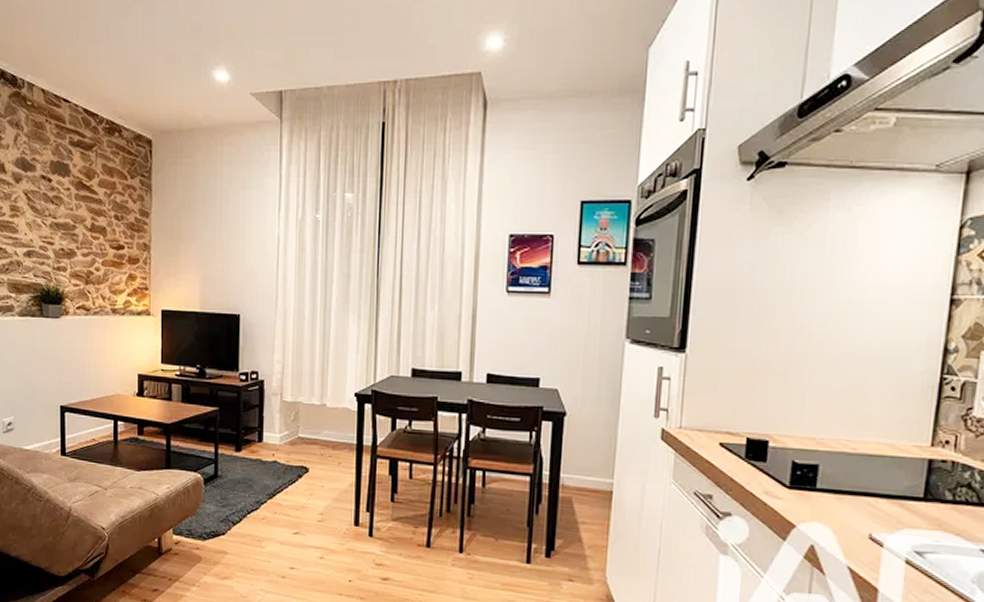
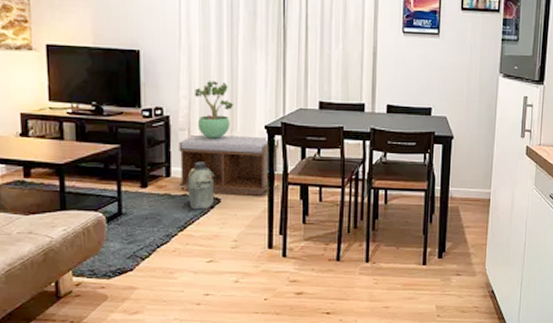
bench: none [270,399,369,468] -> present [178,134,280,196]
military canteen: none [276,428,304,477] -> present [185,161,215,209]
potted plant: none [288,345,325,405] -> present [195,81,234,139]

